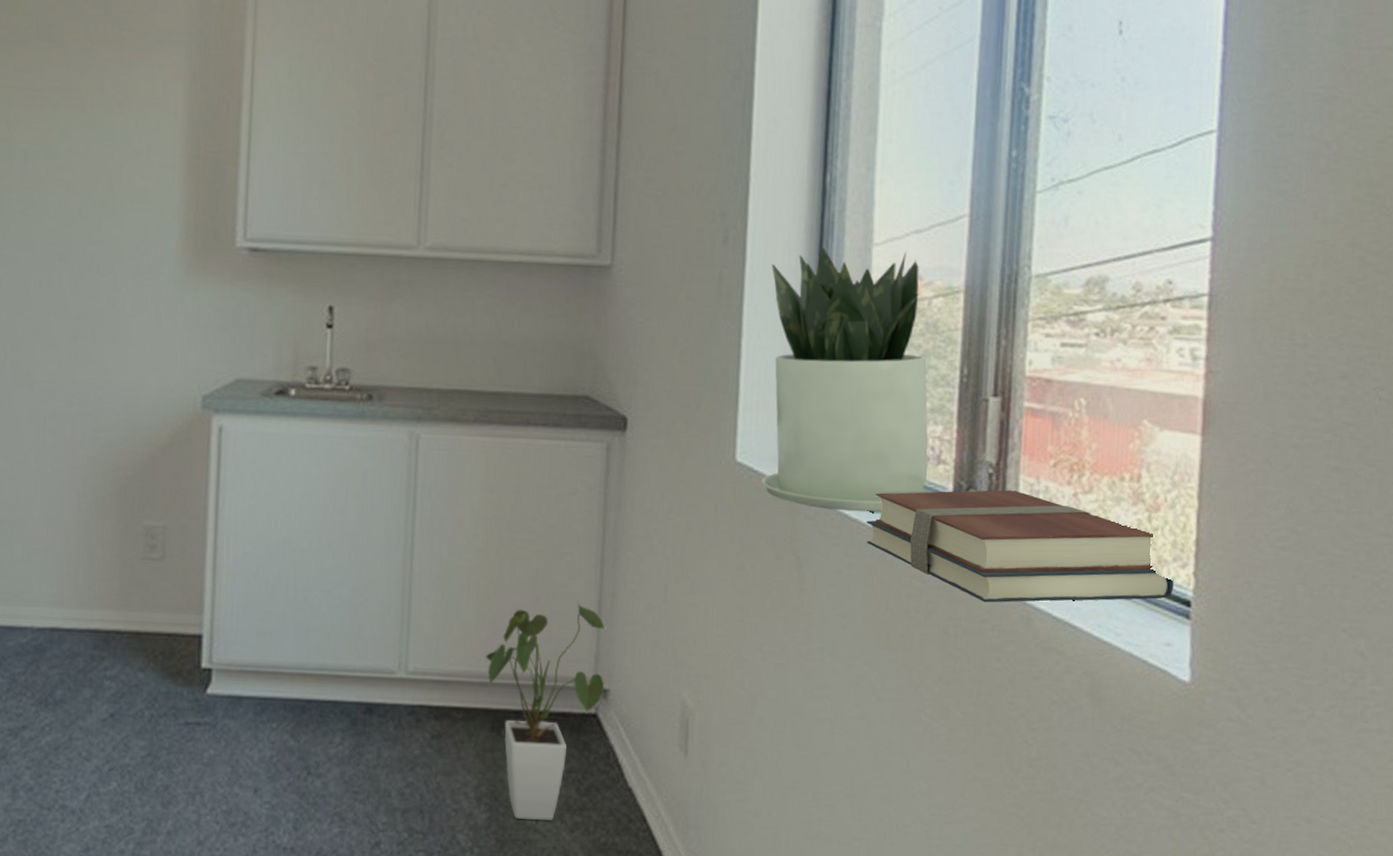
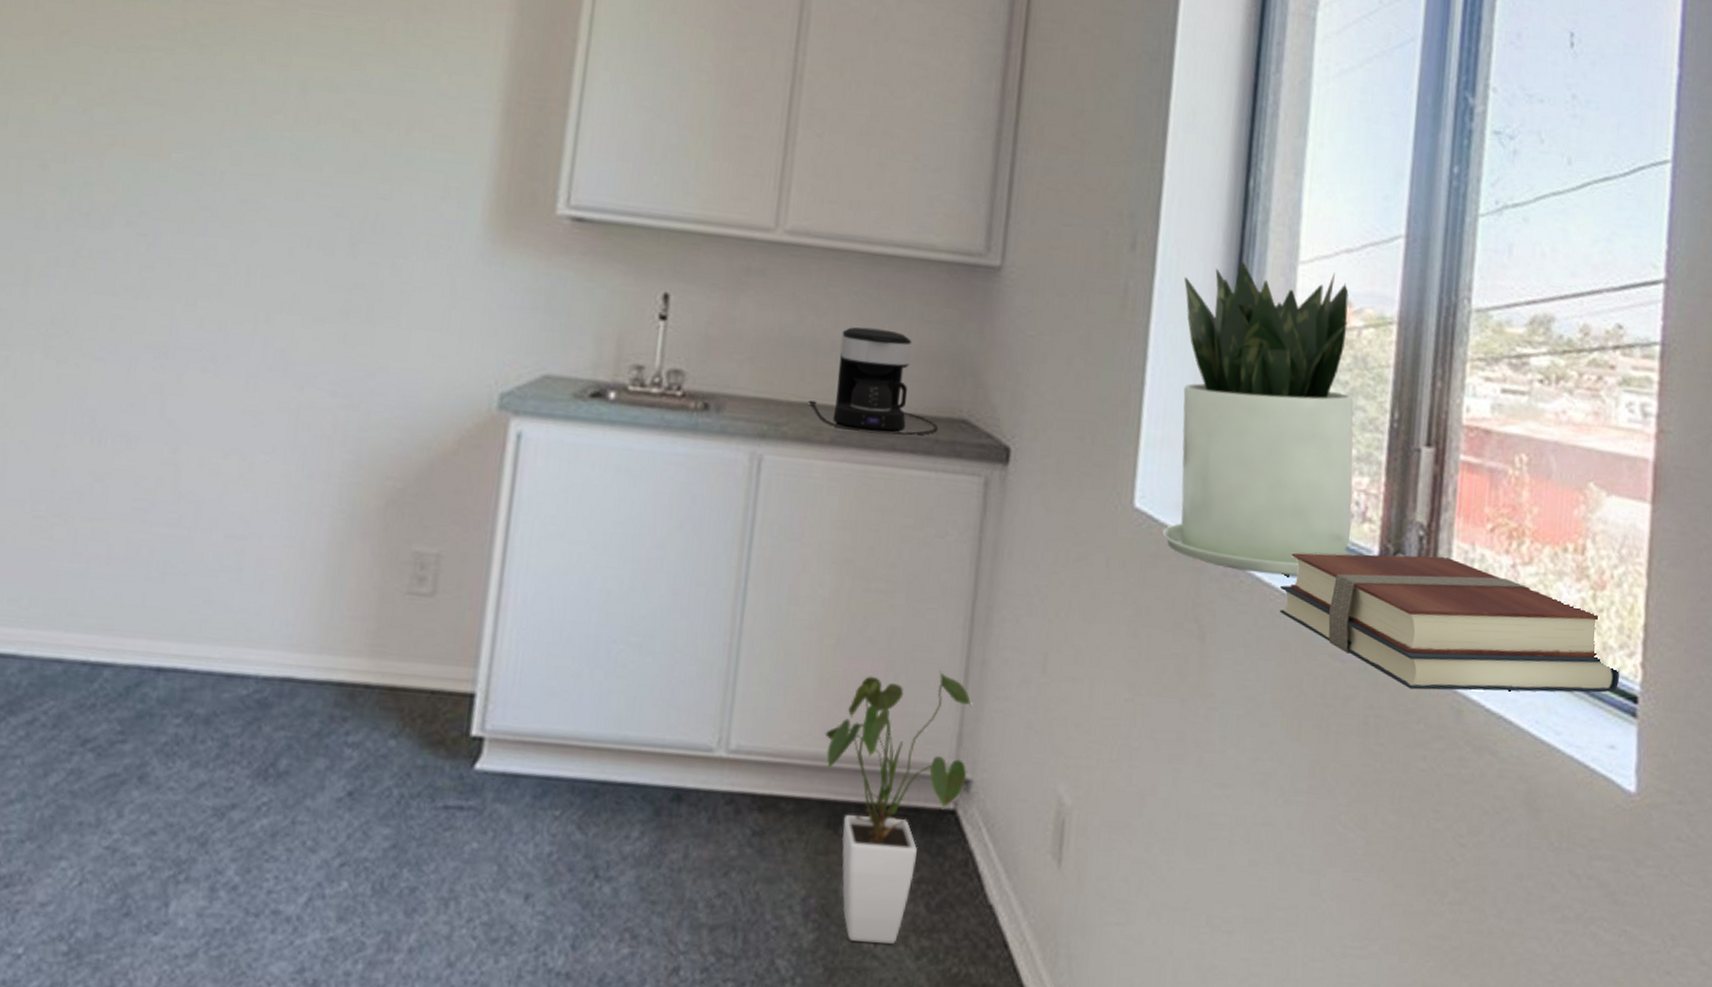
coffee maker: none [454,324,565,413] -> present [808,326,939,436]

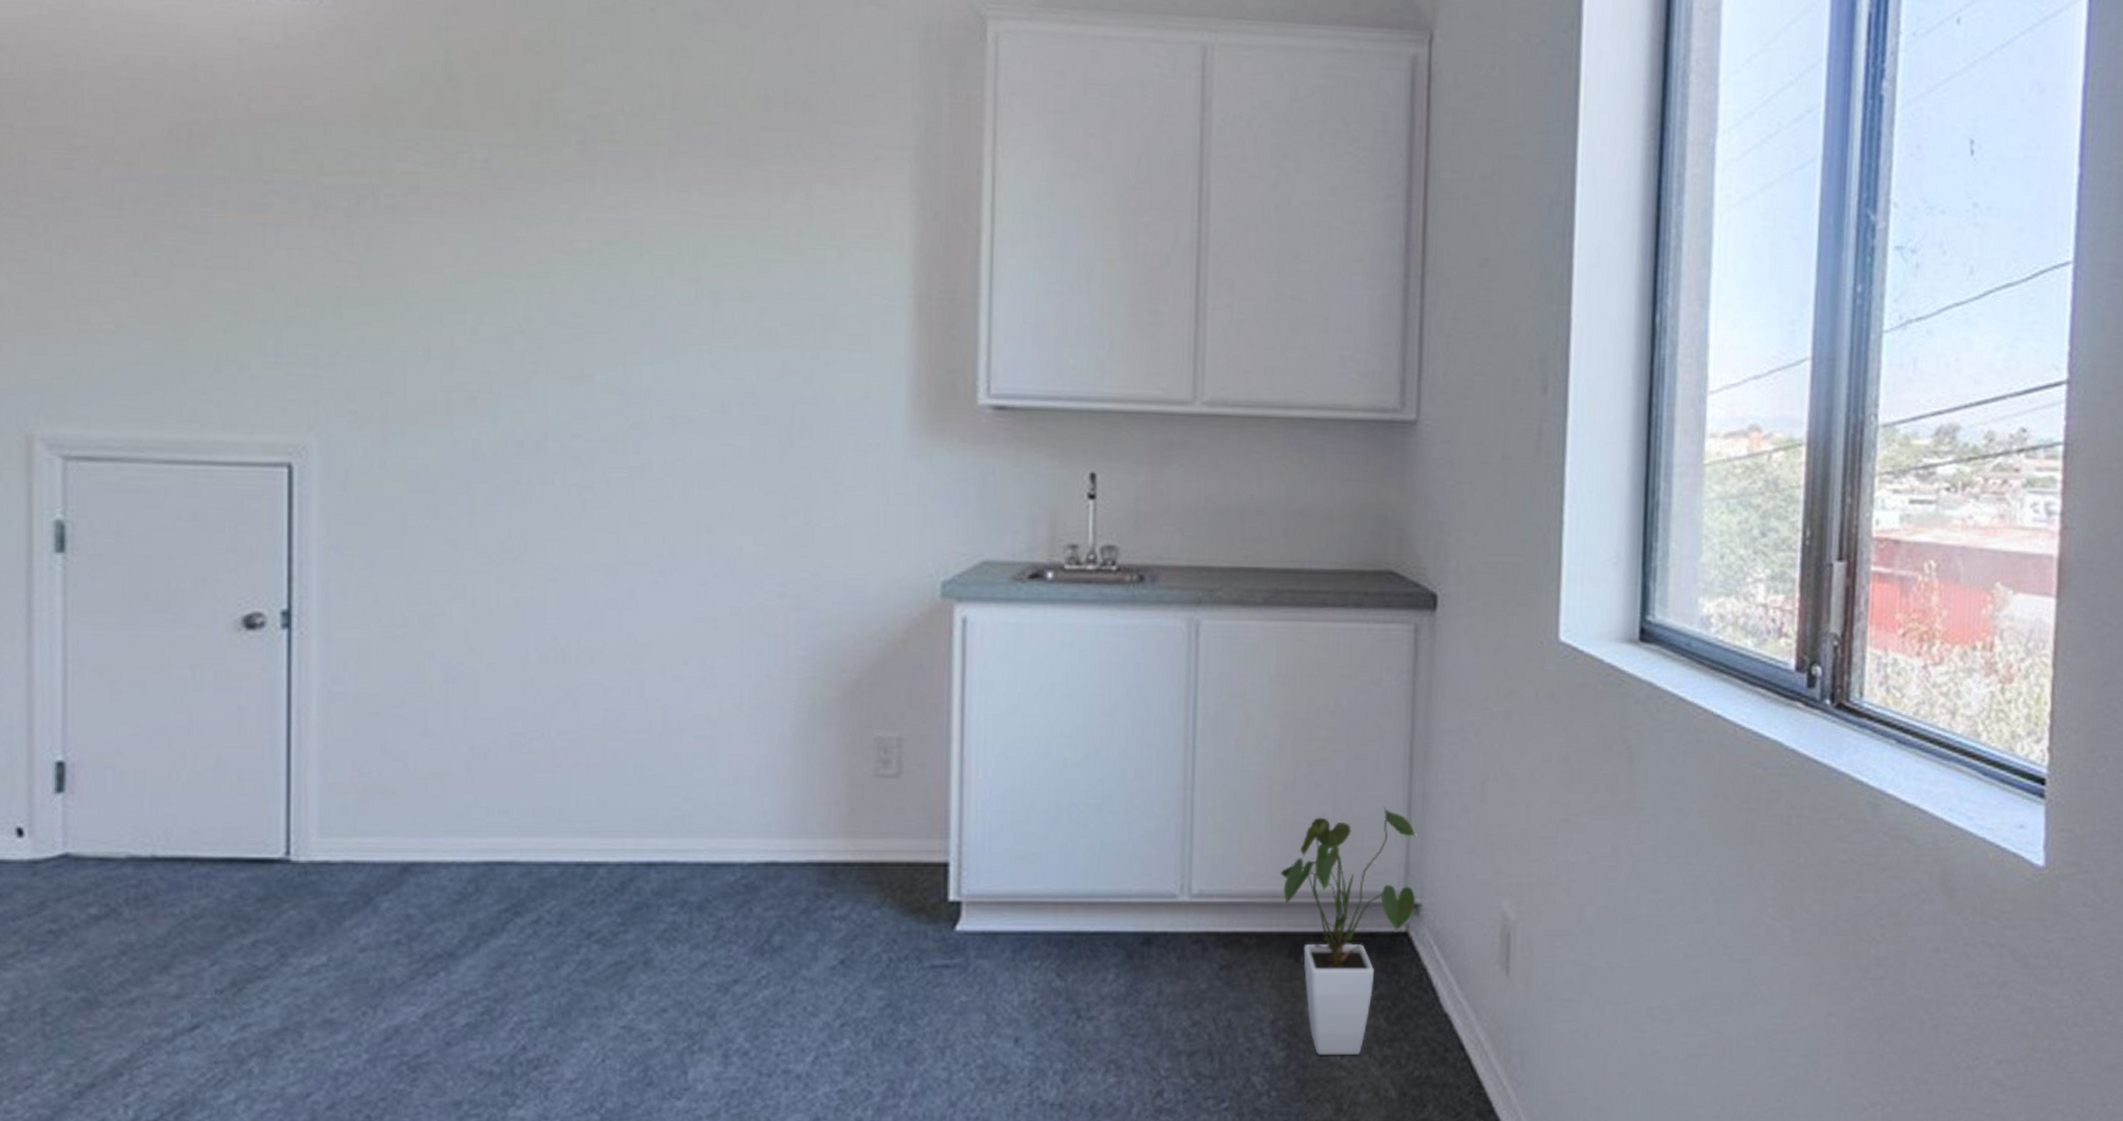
coffee maker: present [808,326,939,436] -> none [1239,490,1367,592]
planter: present [1161,261,1373,576] -> none [1587,396,1790,694]
books: present [1280,552,1619,693] -> none [1703,664,2028,789]

